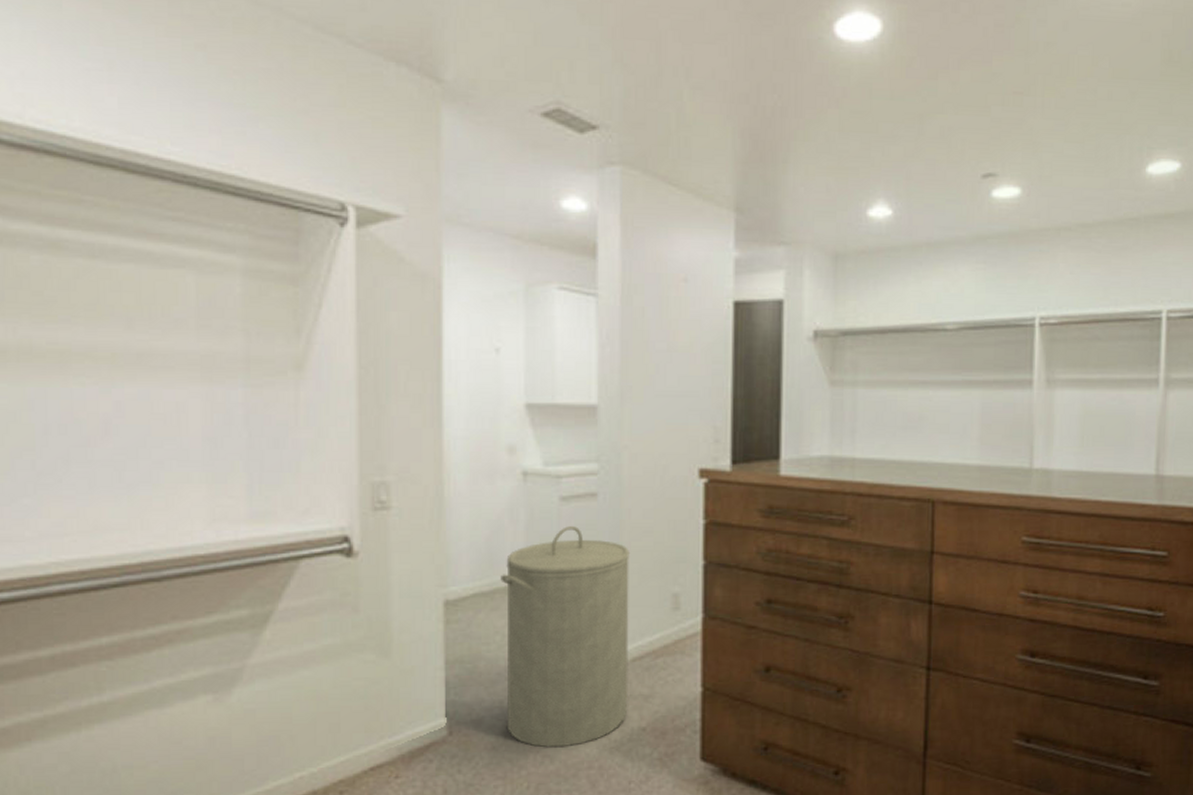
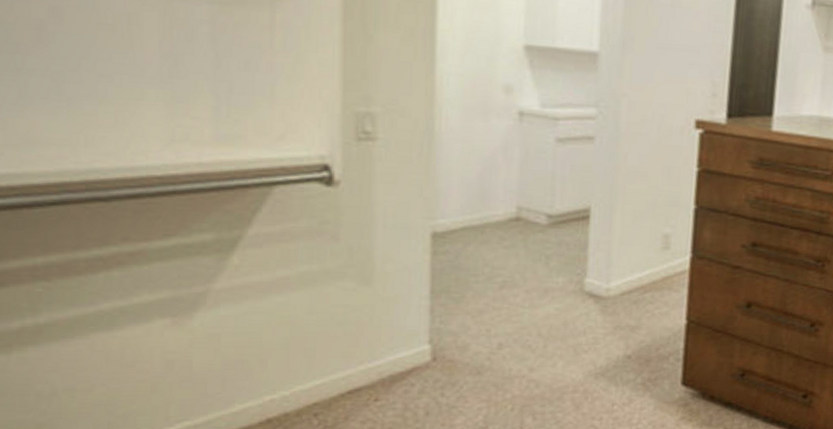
laundry hamper: present [500,525,631,748] -> none [492,166,625,373]

